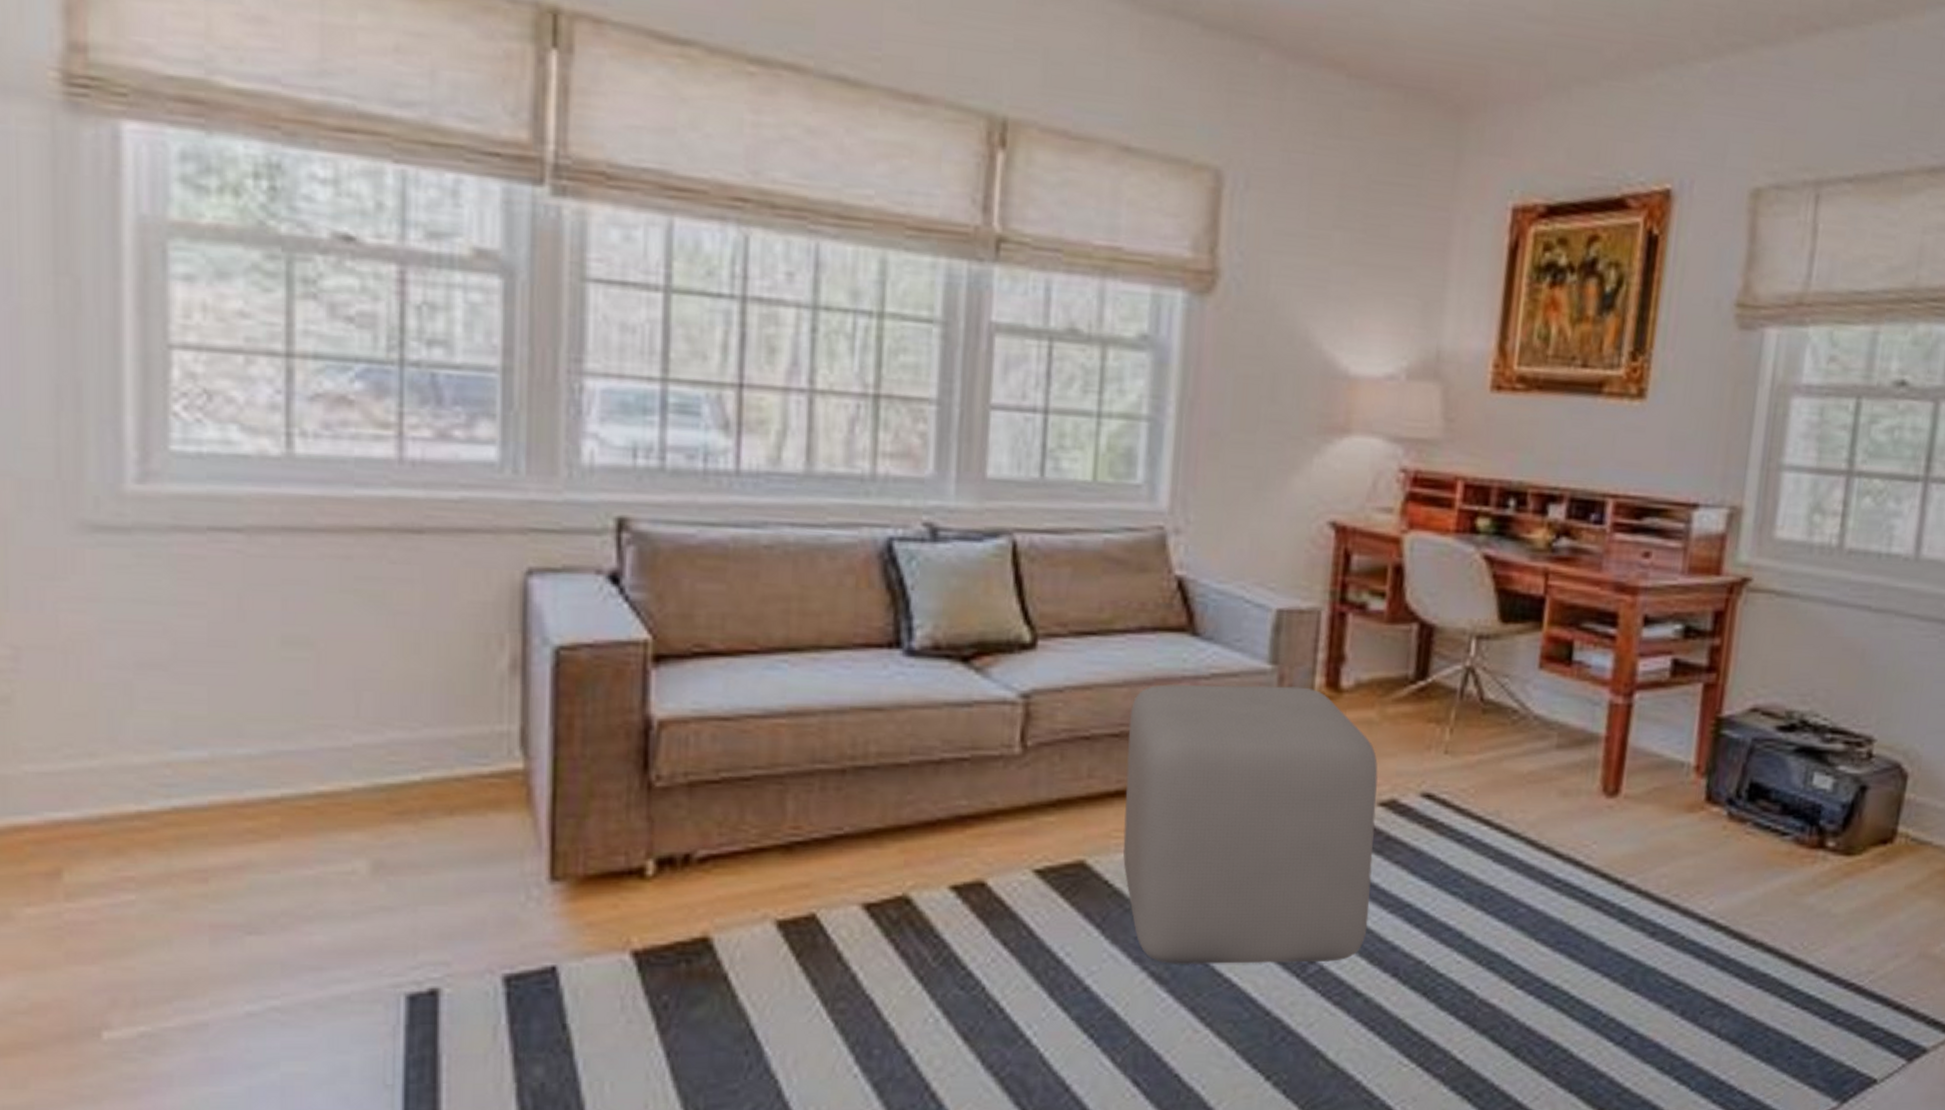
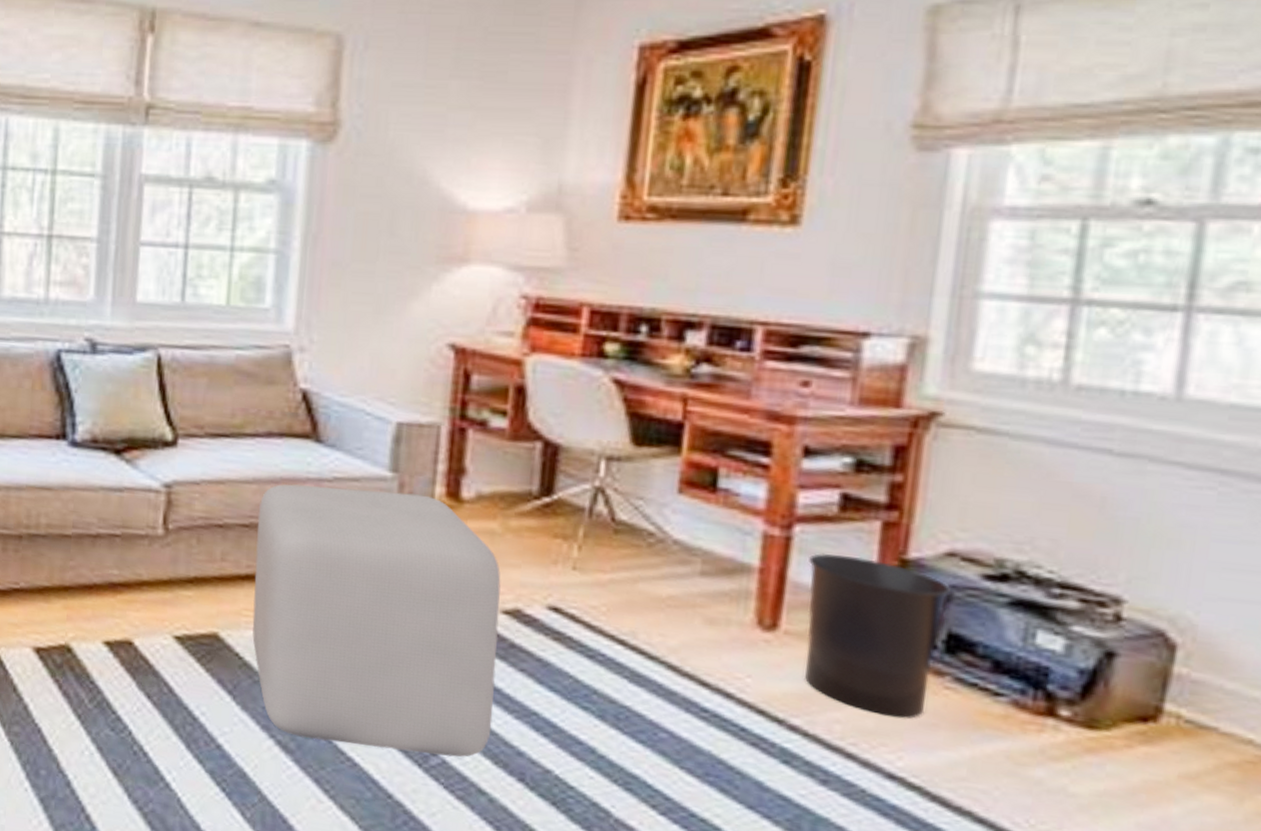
waste bin: none [1640,717,1753,865] -> present [805,554,950,718]

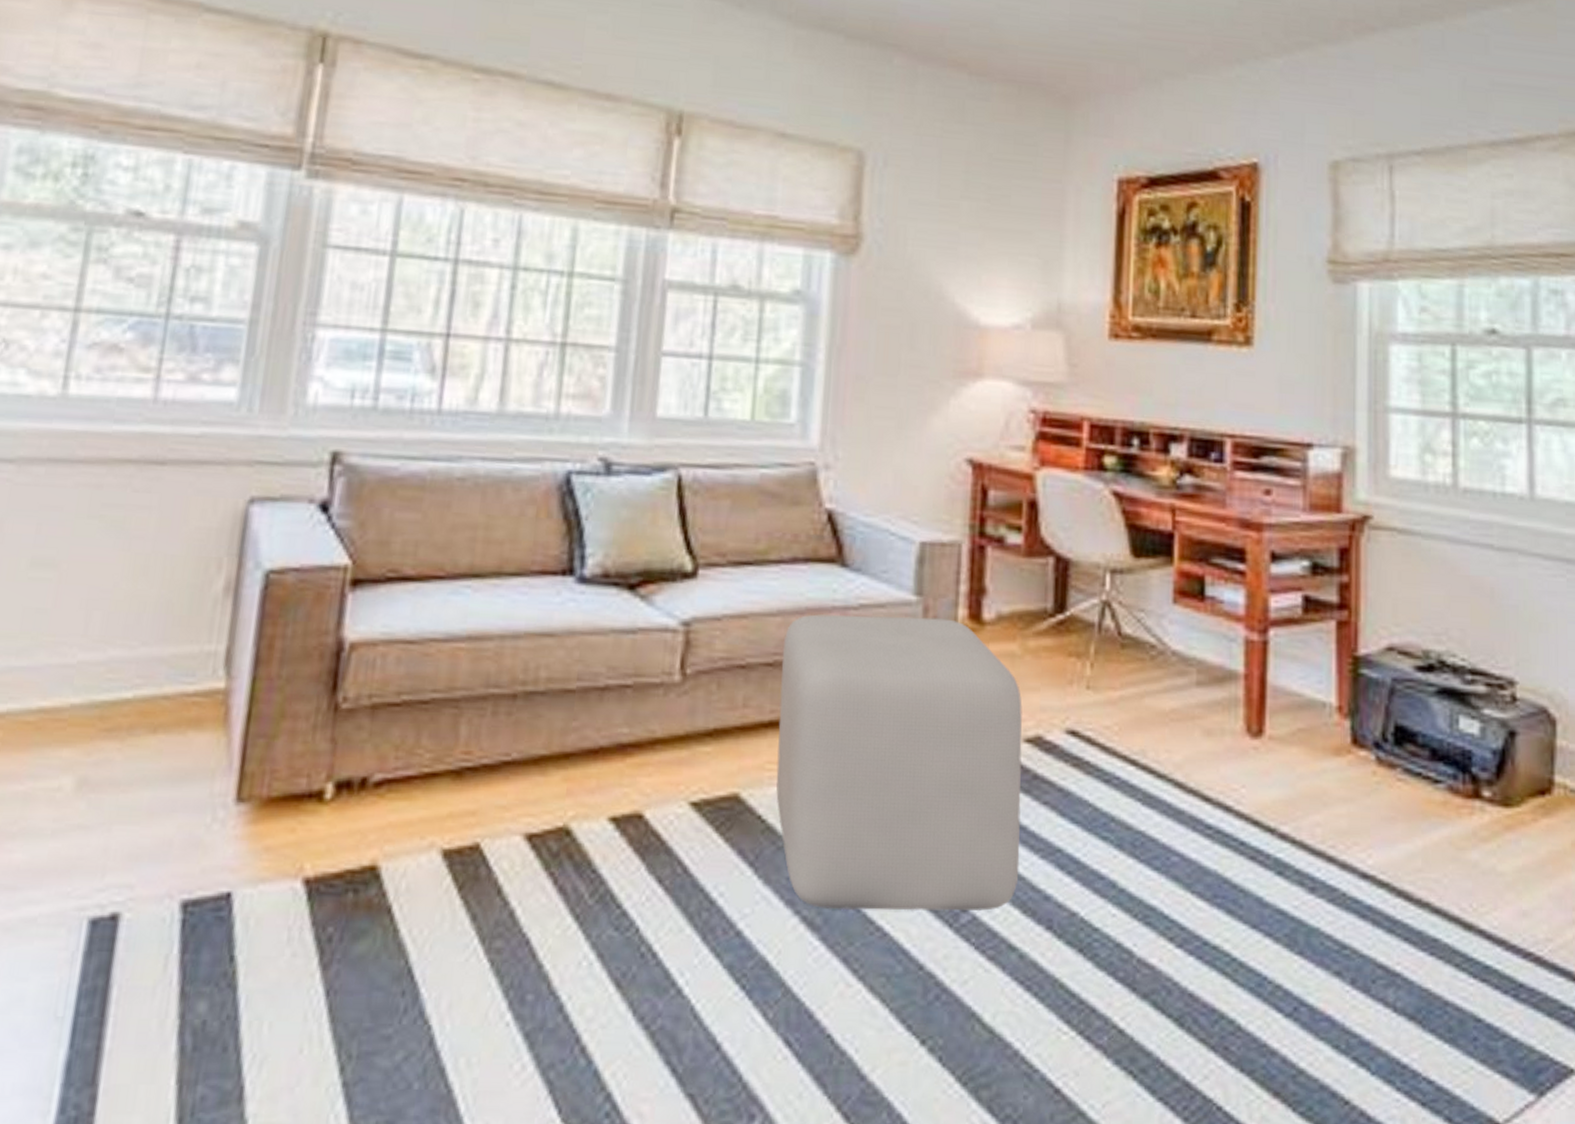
waste bin: present [805,554,950,718] -> none [1283,655,1392,814]

